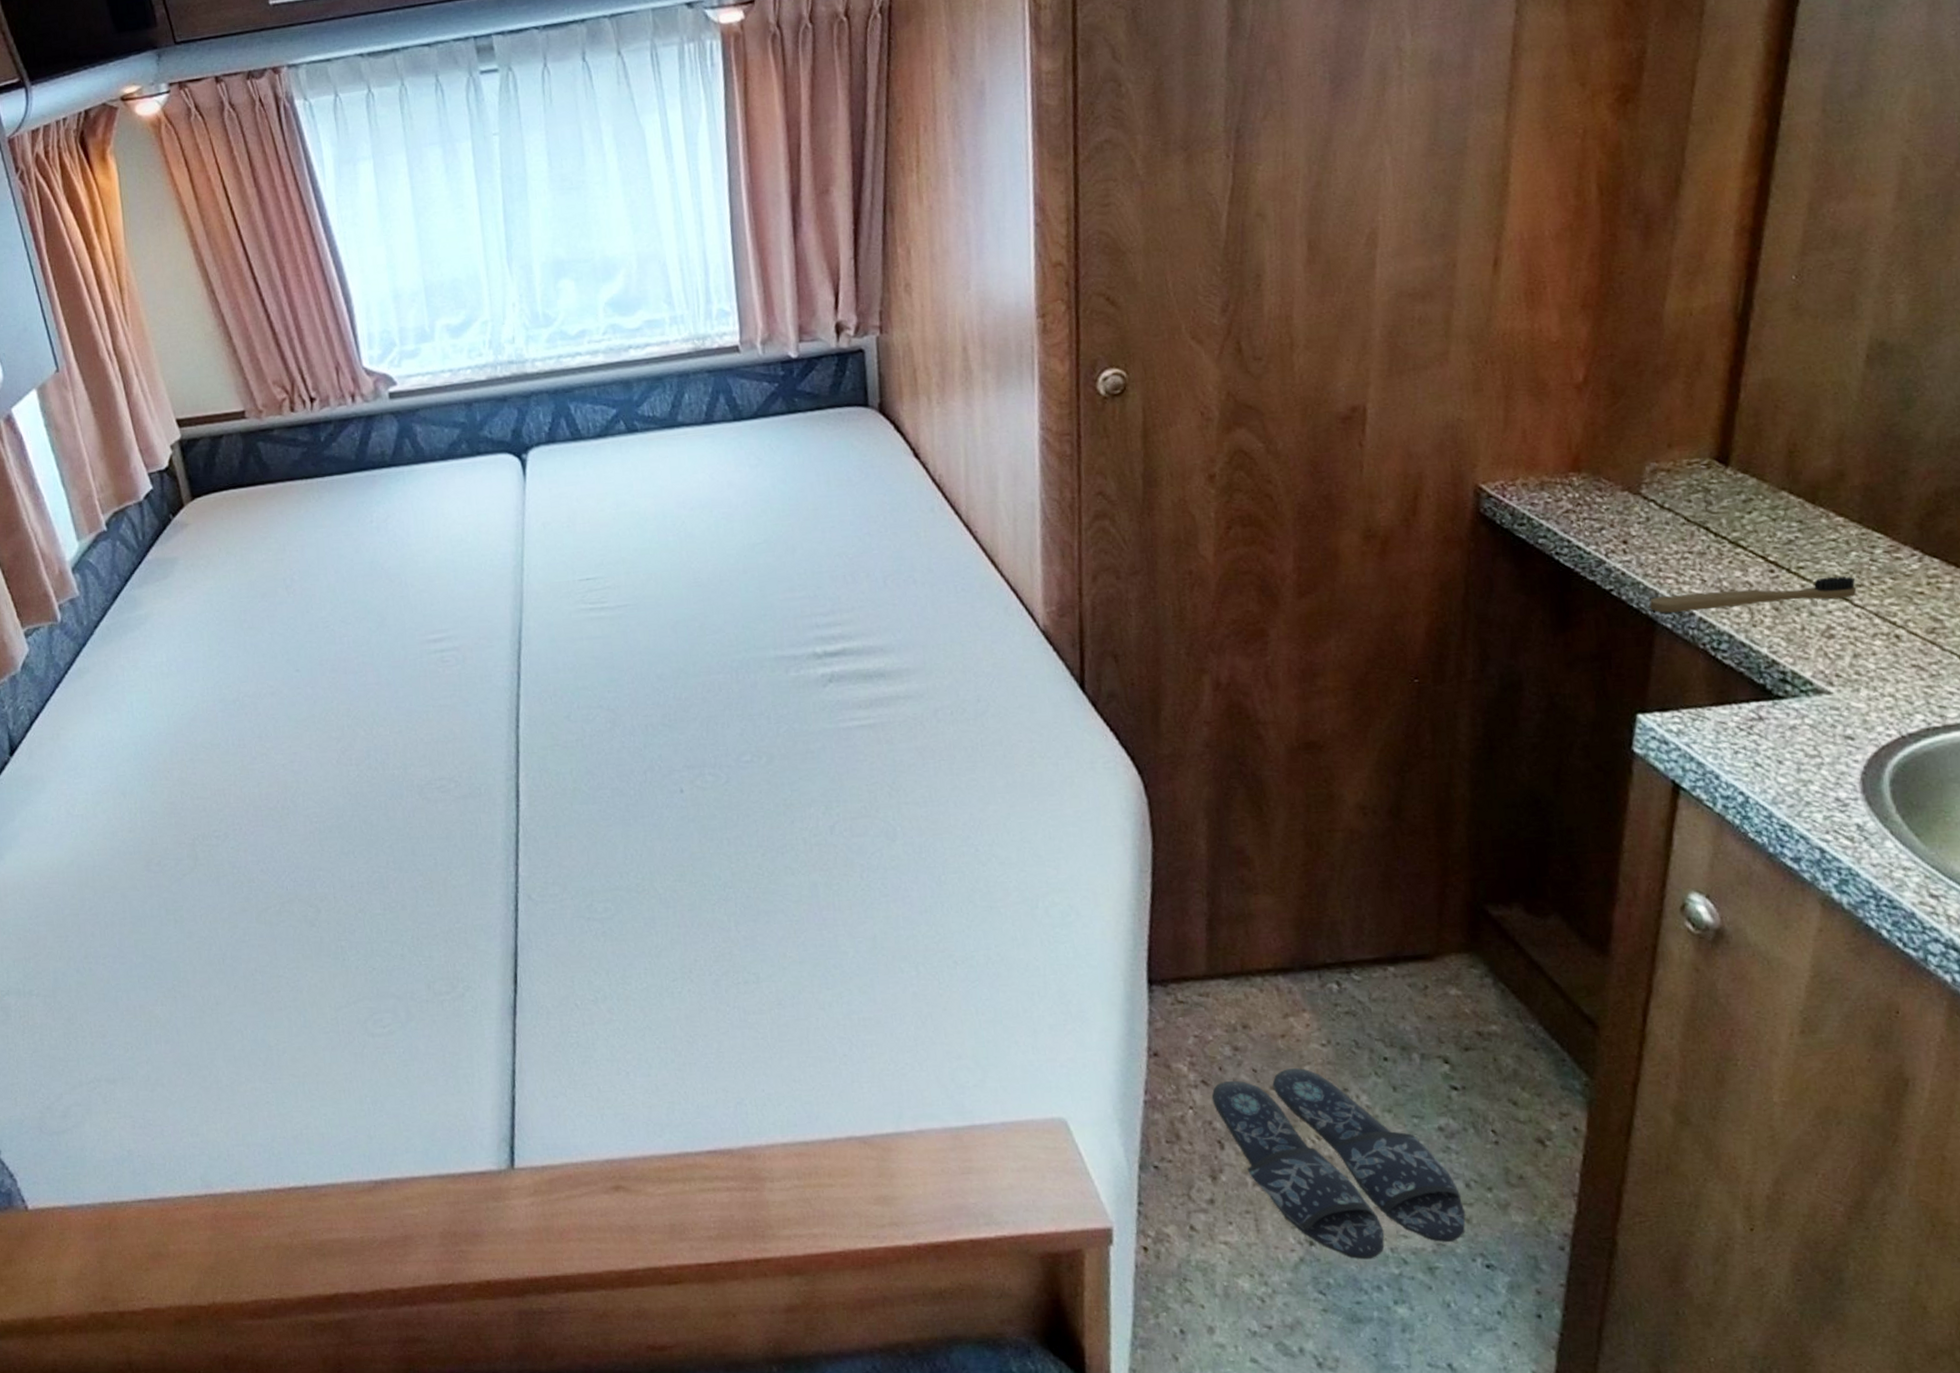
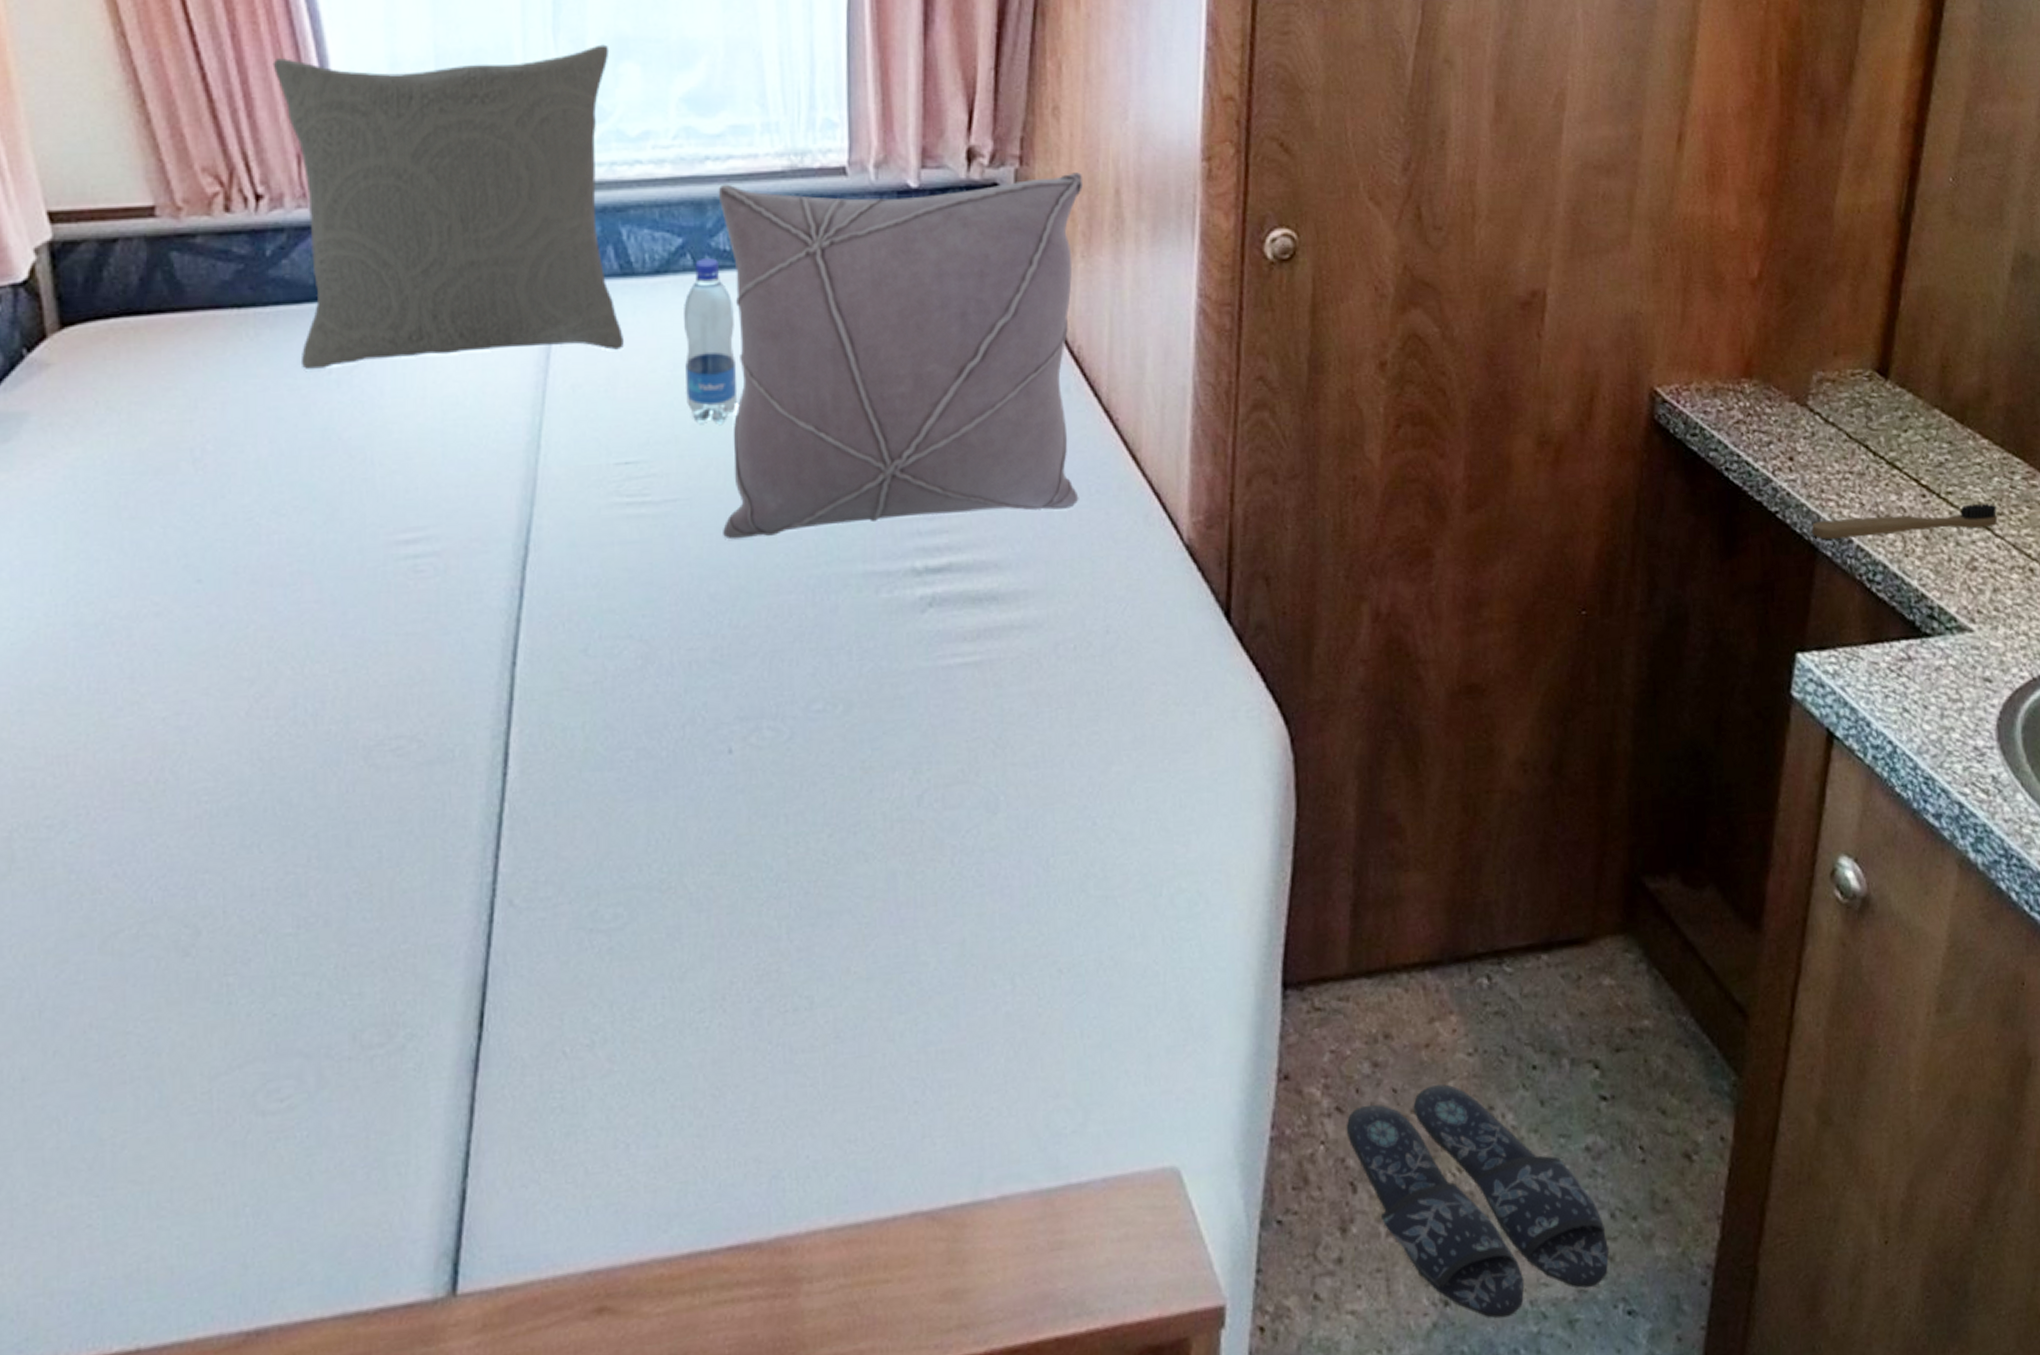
pillow: none [313,267,579,520] -> present [272,44,624,369]
bottle: none [620,423,667,548] -> present [682,258,738,424]
pillow: none [640,335,948,634] -> present [718,172,1083,540]

